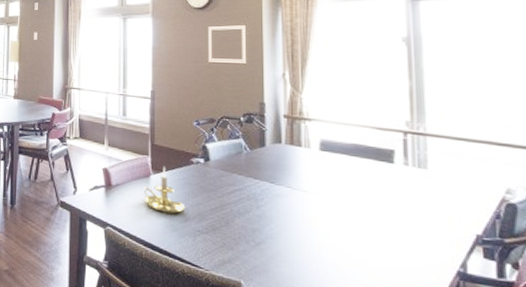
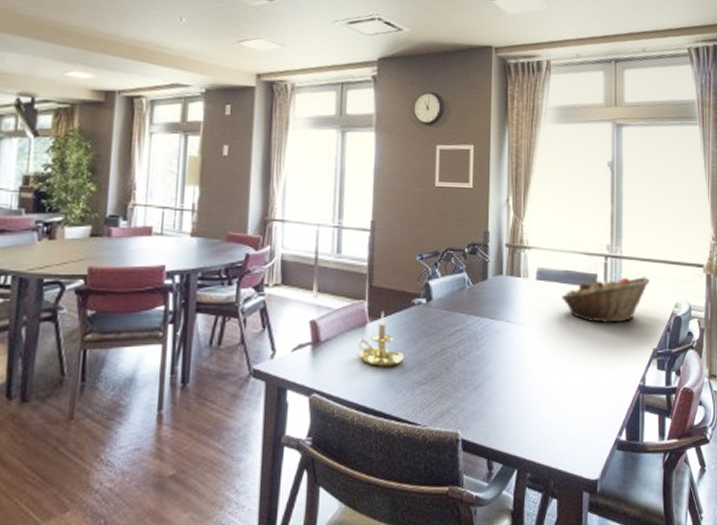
fruit basket: none [349,155,467,202] -> present [561,277,649,323]

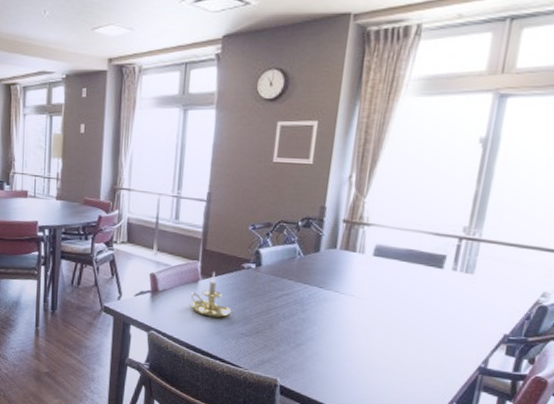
fruit basket: present [561,277,649,323] -> none [399,260,513,305]

